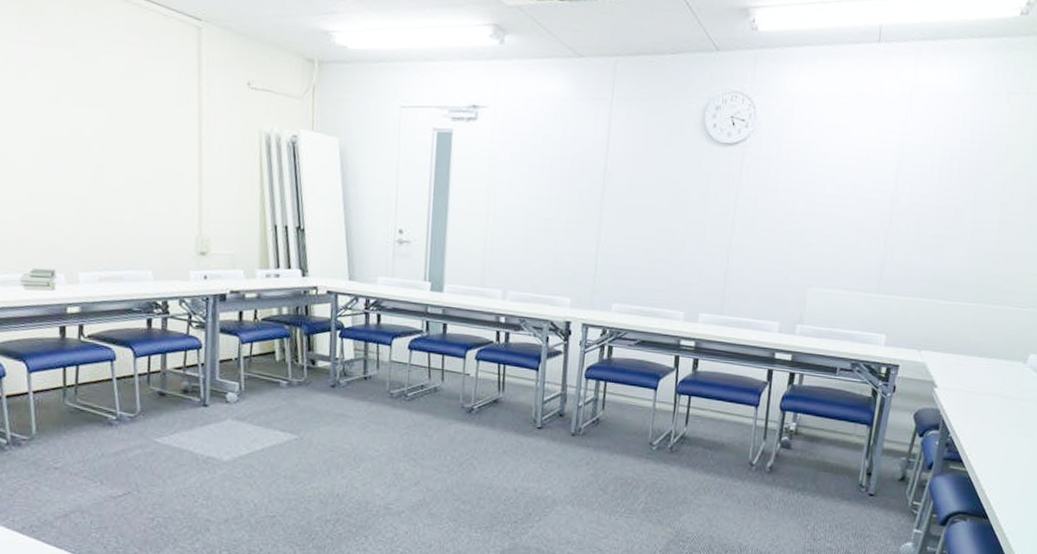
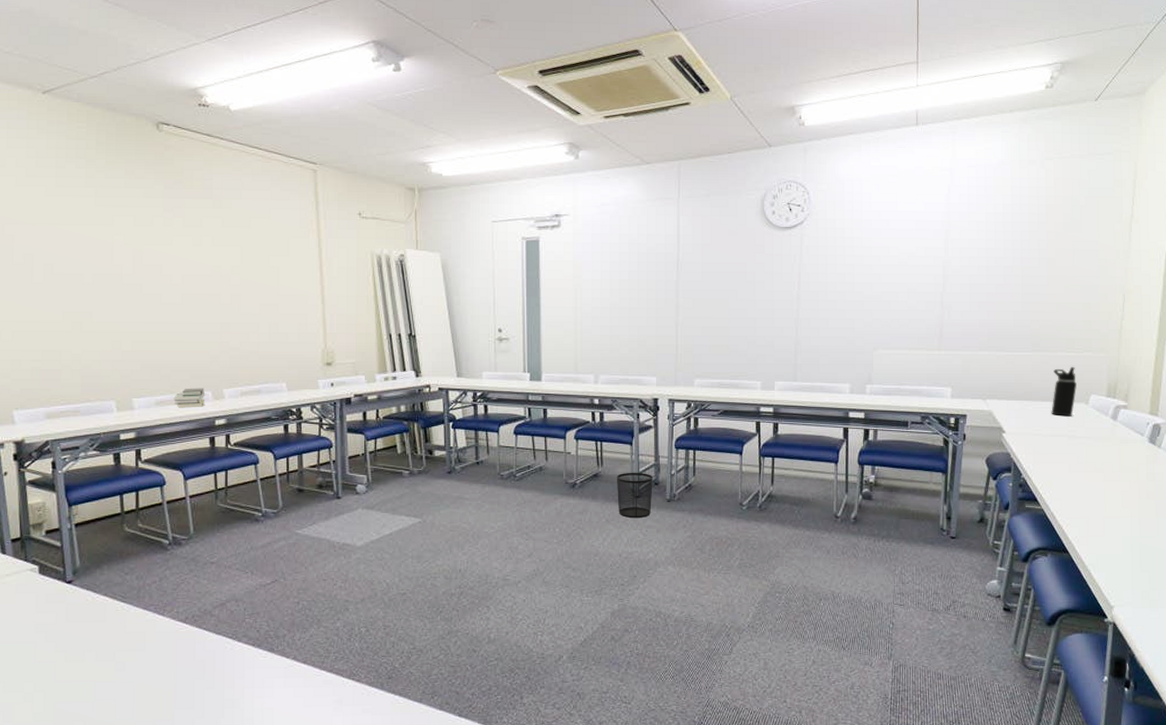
waste bin: none [517,400,558,451] -> present [617,472,653,518]
water bottle: none [987,321,1017,375] -> present [1051,366,1077,416]

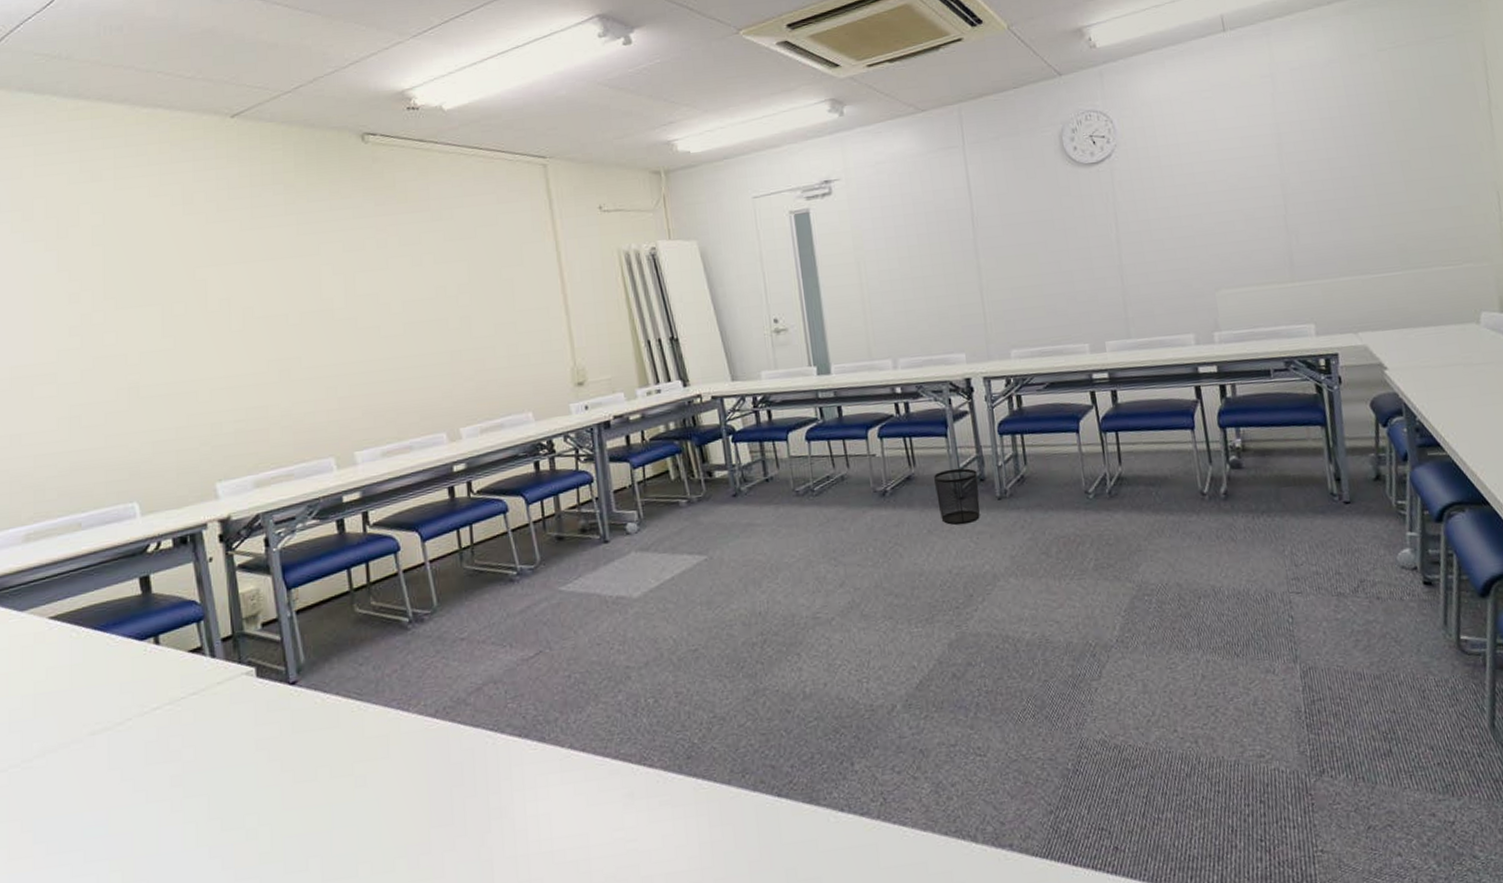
books: present [174,388,206,408] -> none [402,429,440,457]
water bottle: present [1051,366,1077,416] -> none [1431,281,1464,342]

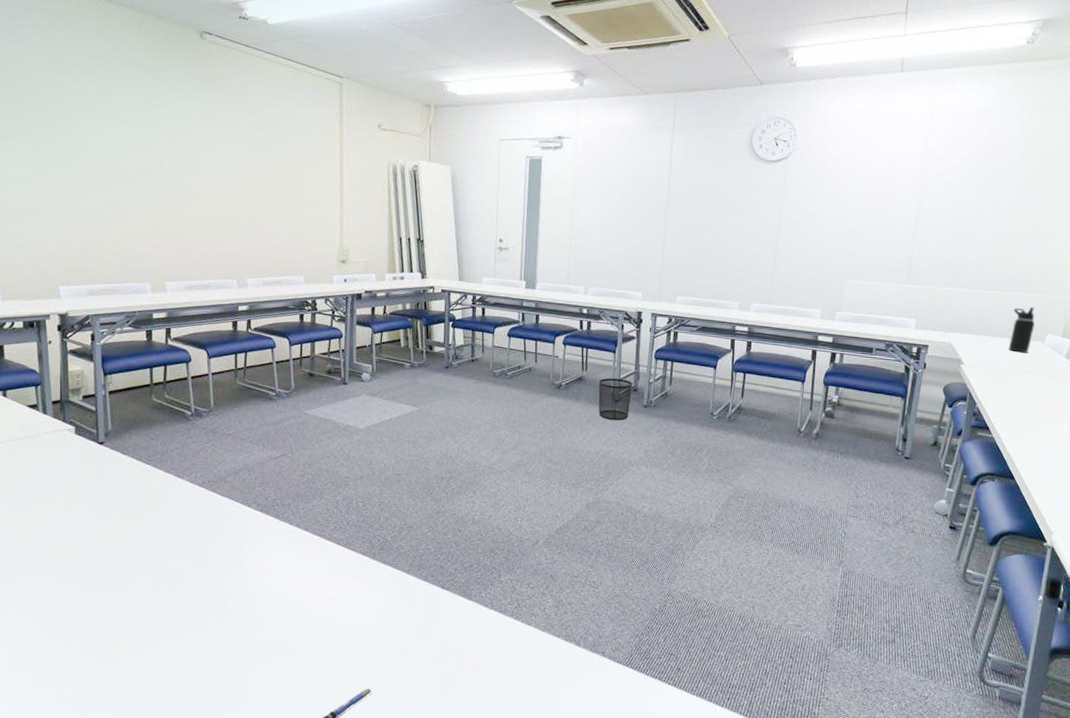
water bottle: none [1431,281,1464,342] -> present [1008,306,1035,353]

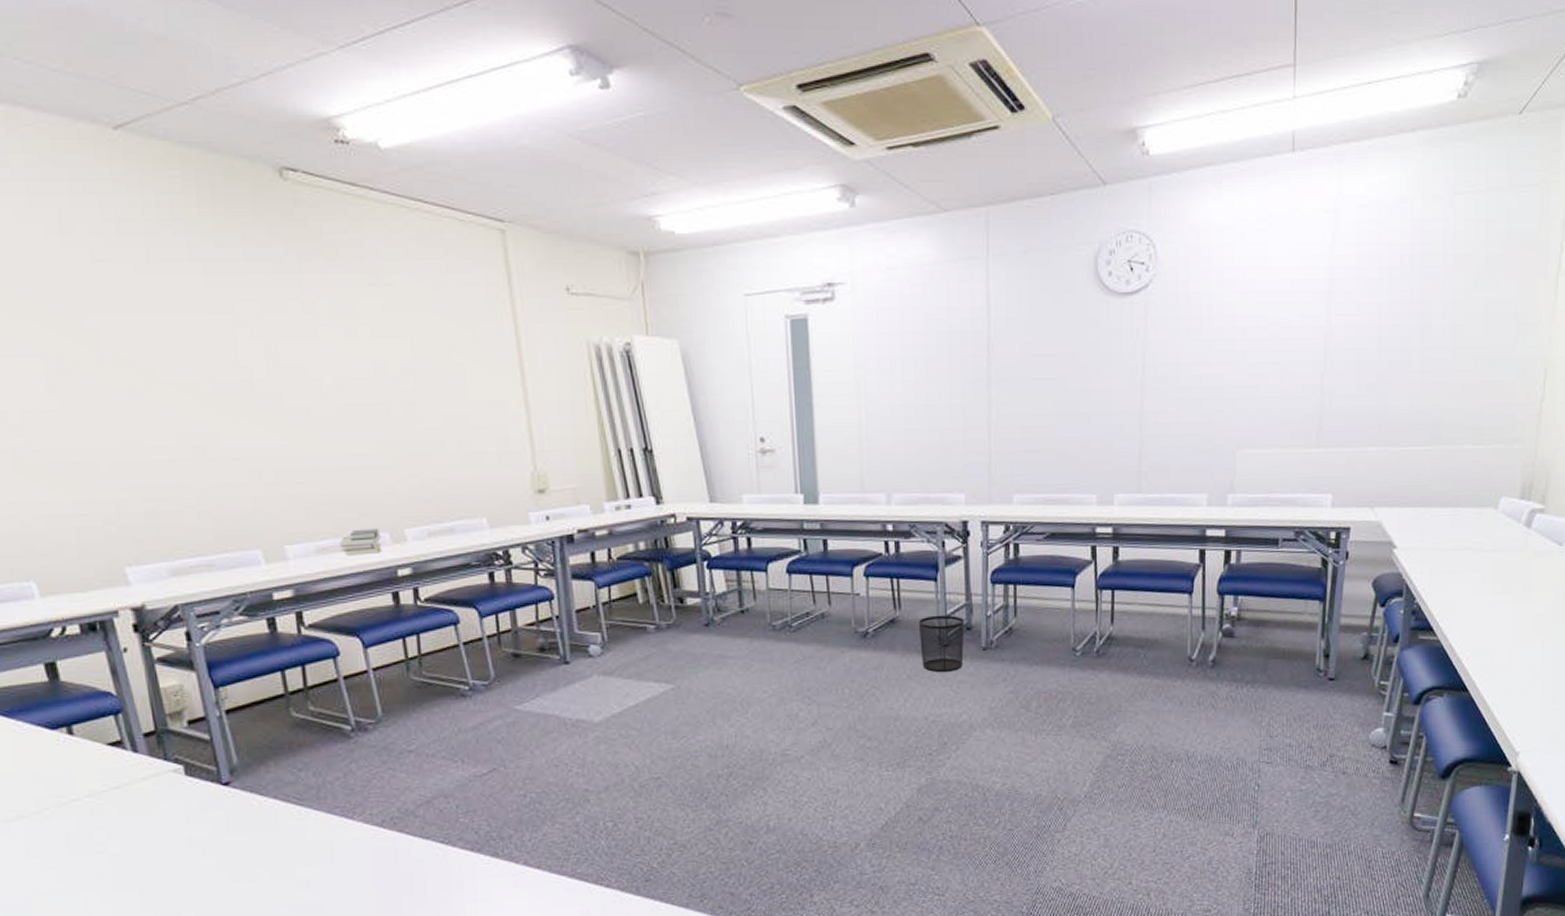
books: none [202,275,231,294] -> present [339,528,382,556]
water bottle: present [1008,306,1035,353] -> none [1452,462,1484,526]

